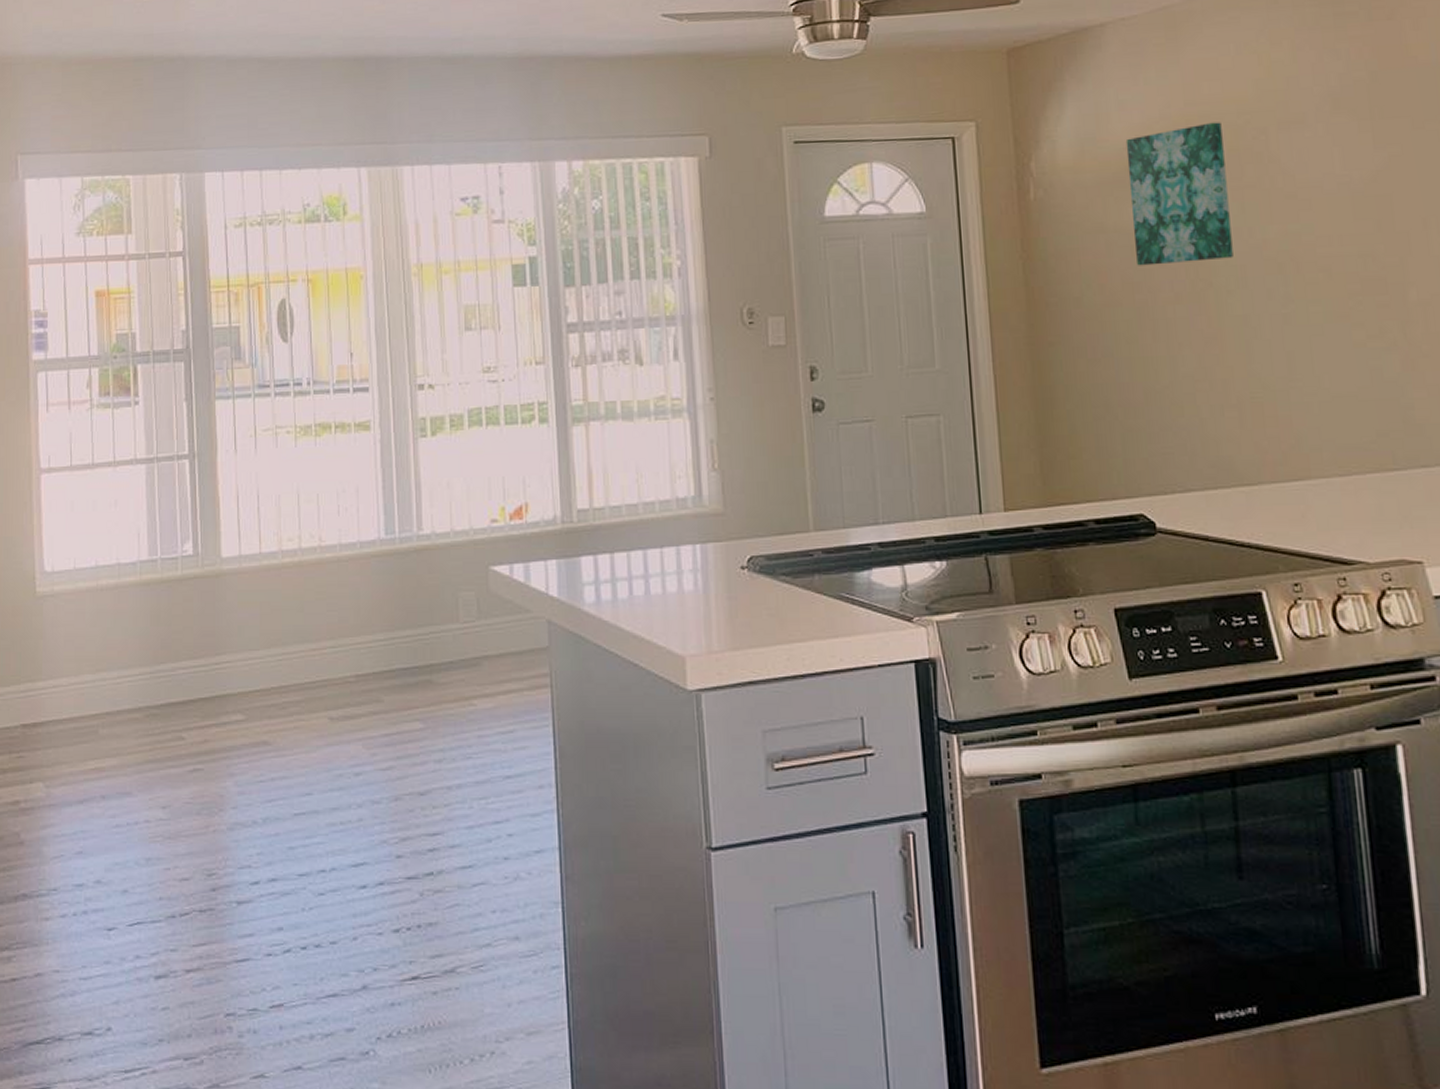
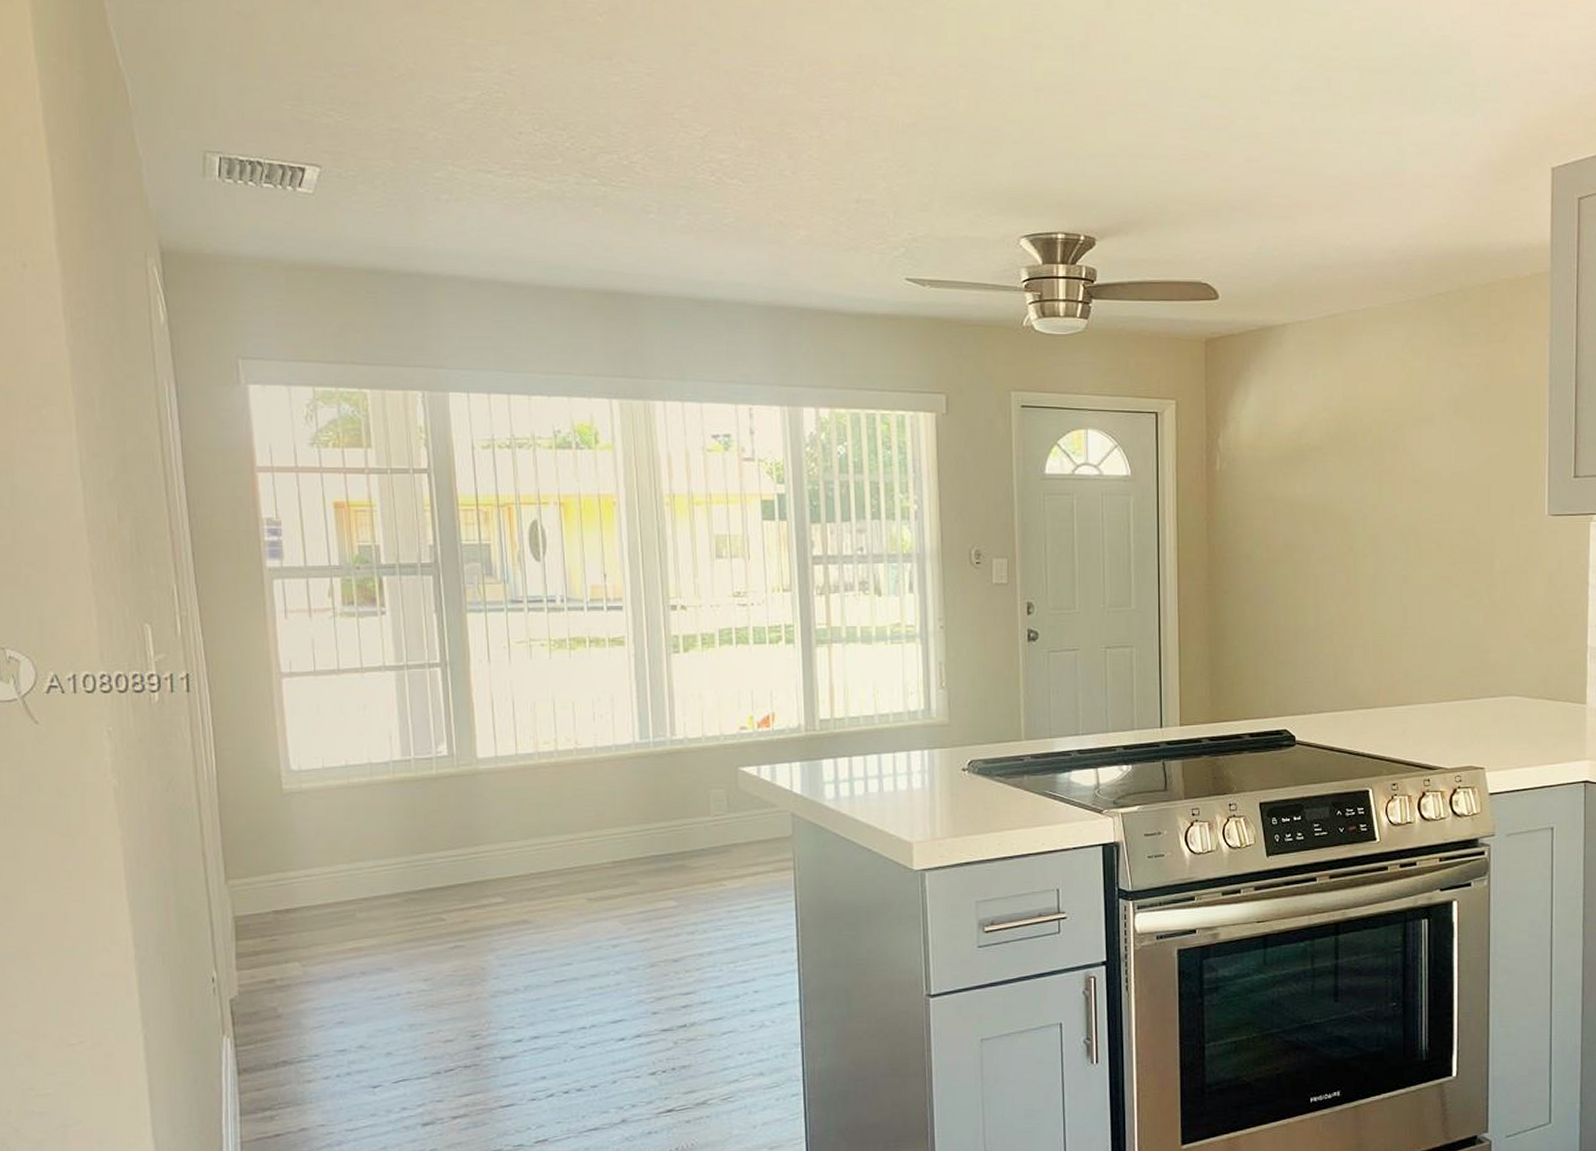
wall art: present [1125,122,1233,266] -> none [1295,416,1370,531]

